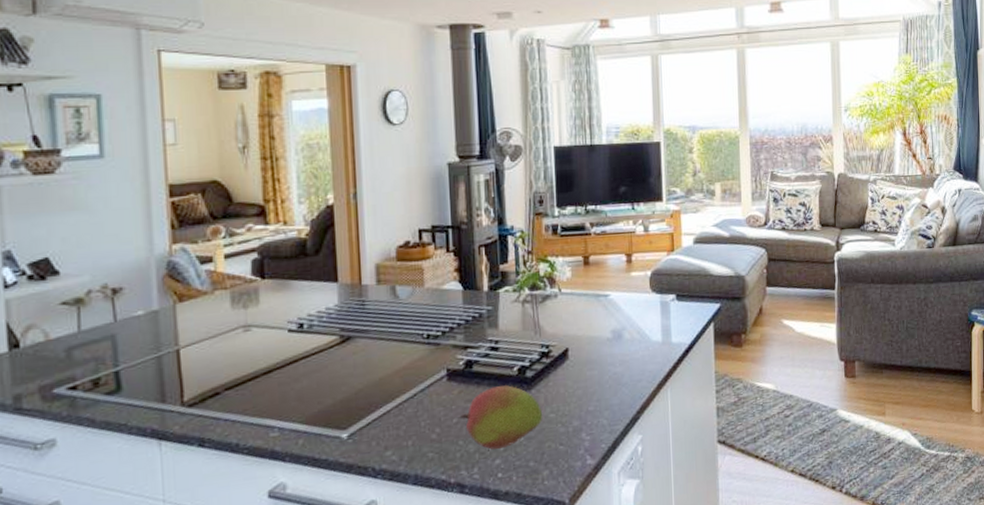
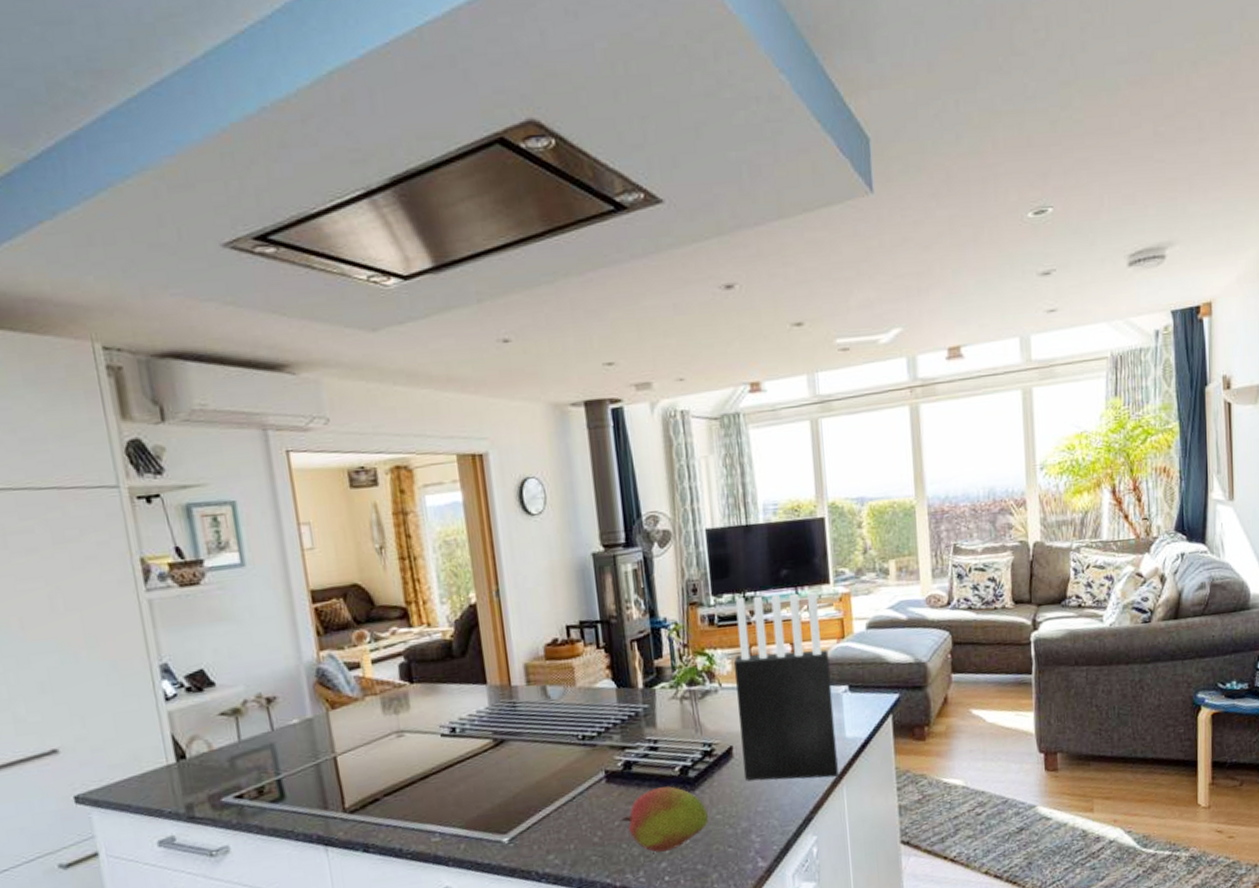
knife block: none [573,208,664,381] -> present [733,592,838,781]

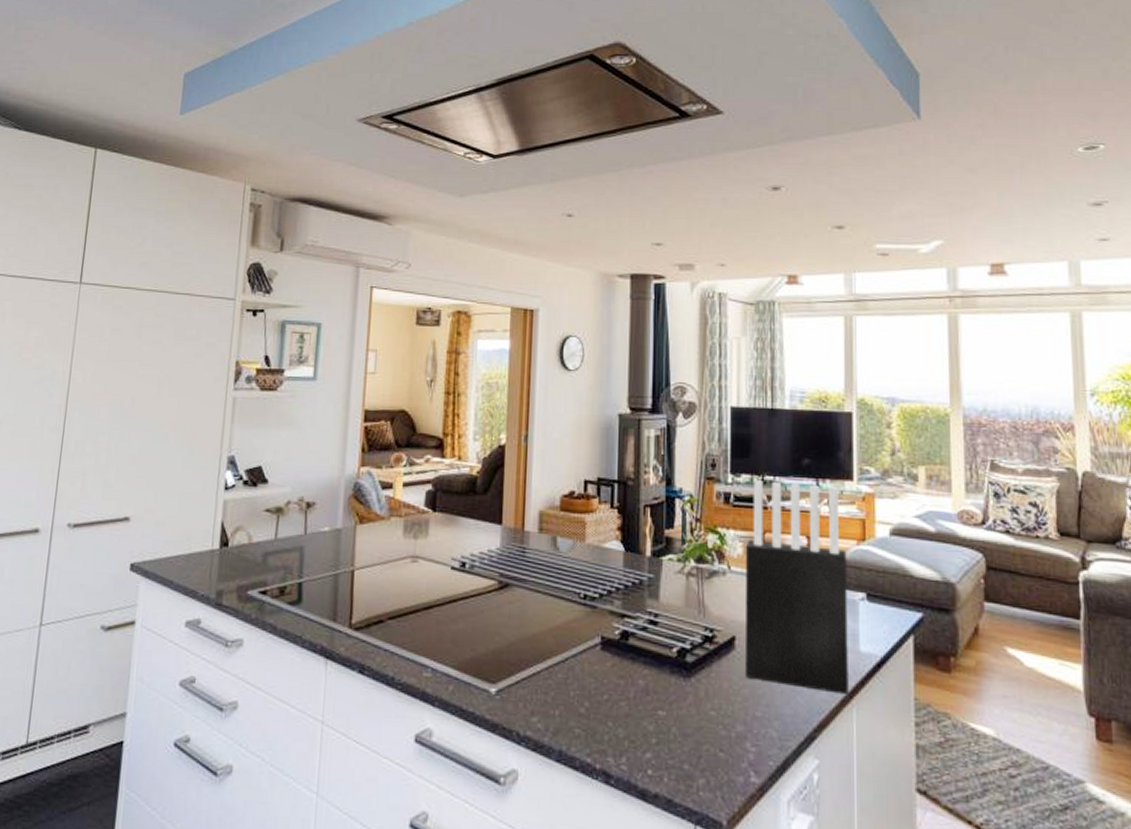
fruit: present [620,786,709,853] -> none [610,666,703,740]

